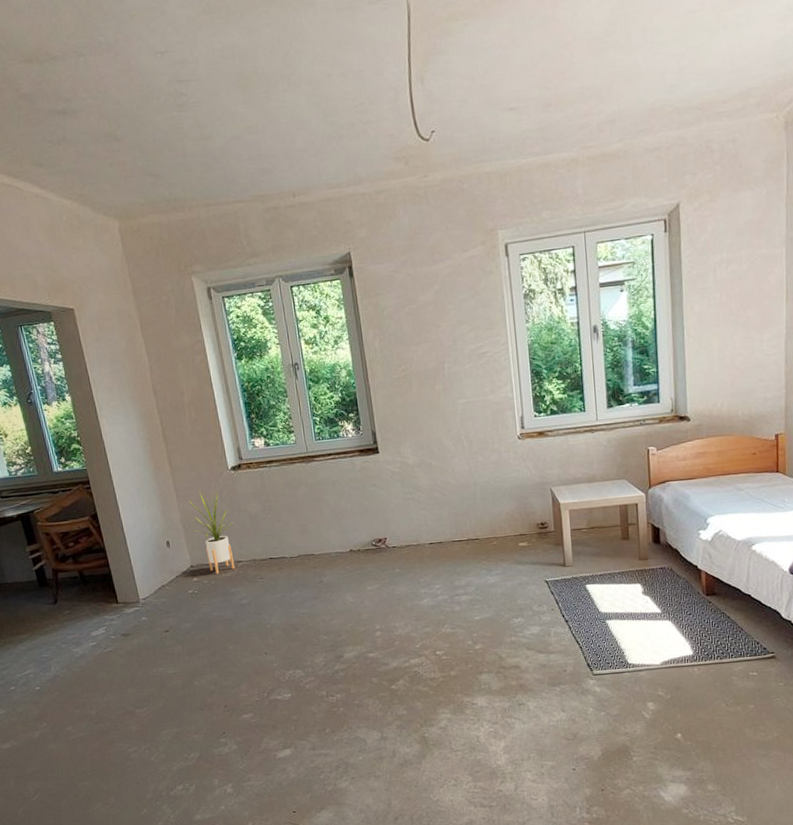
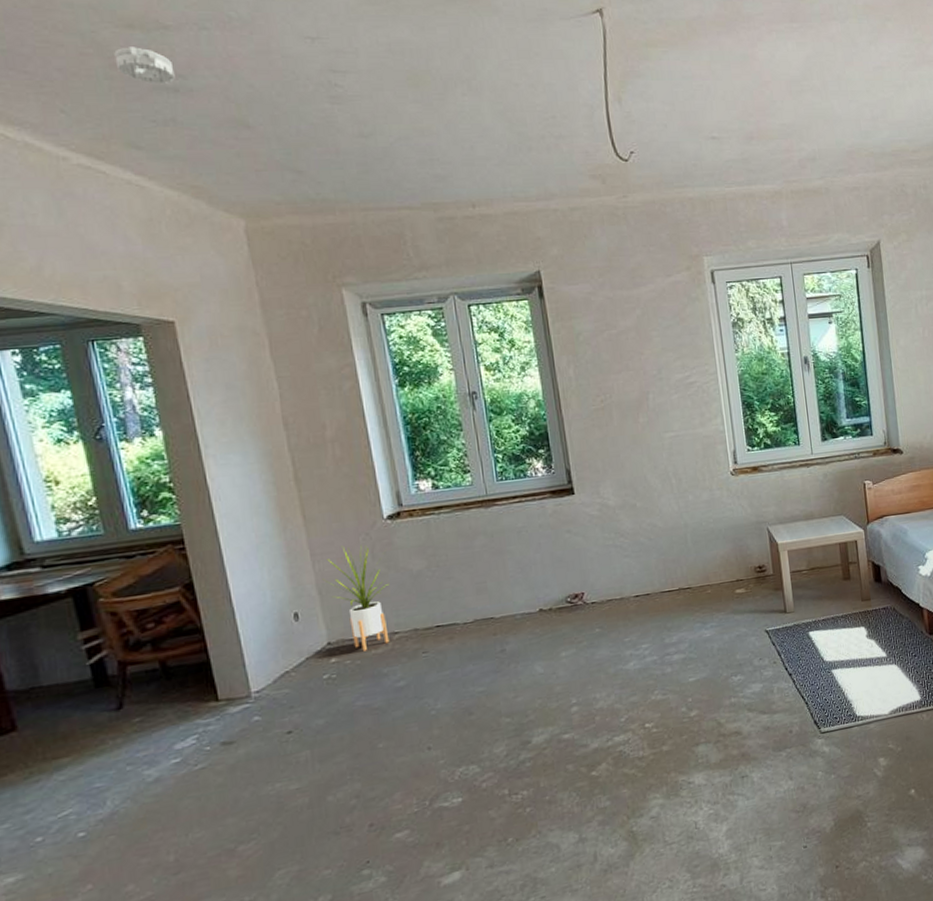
smoke detector: none [20,78,63,109] -> present [114,47,175,85]

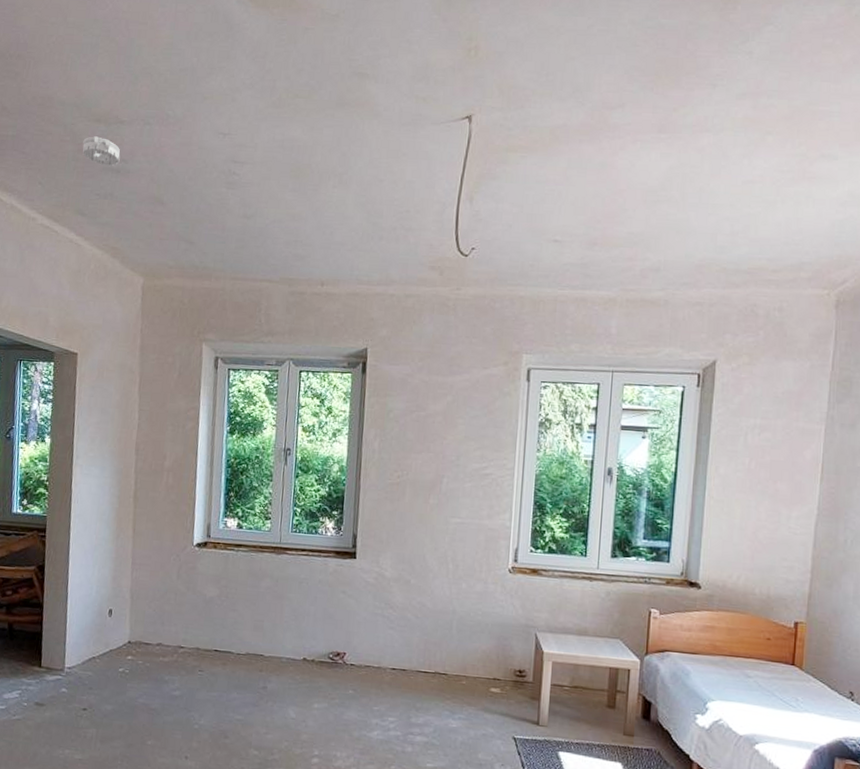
house plant: present [322,544,390,651] -> none [136,561,186,657]

